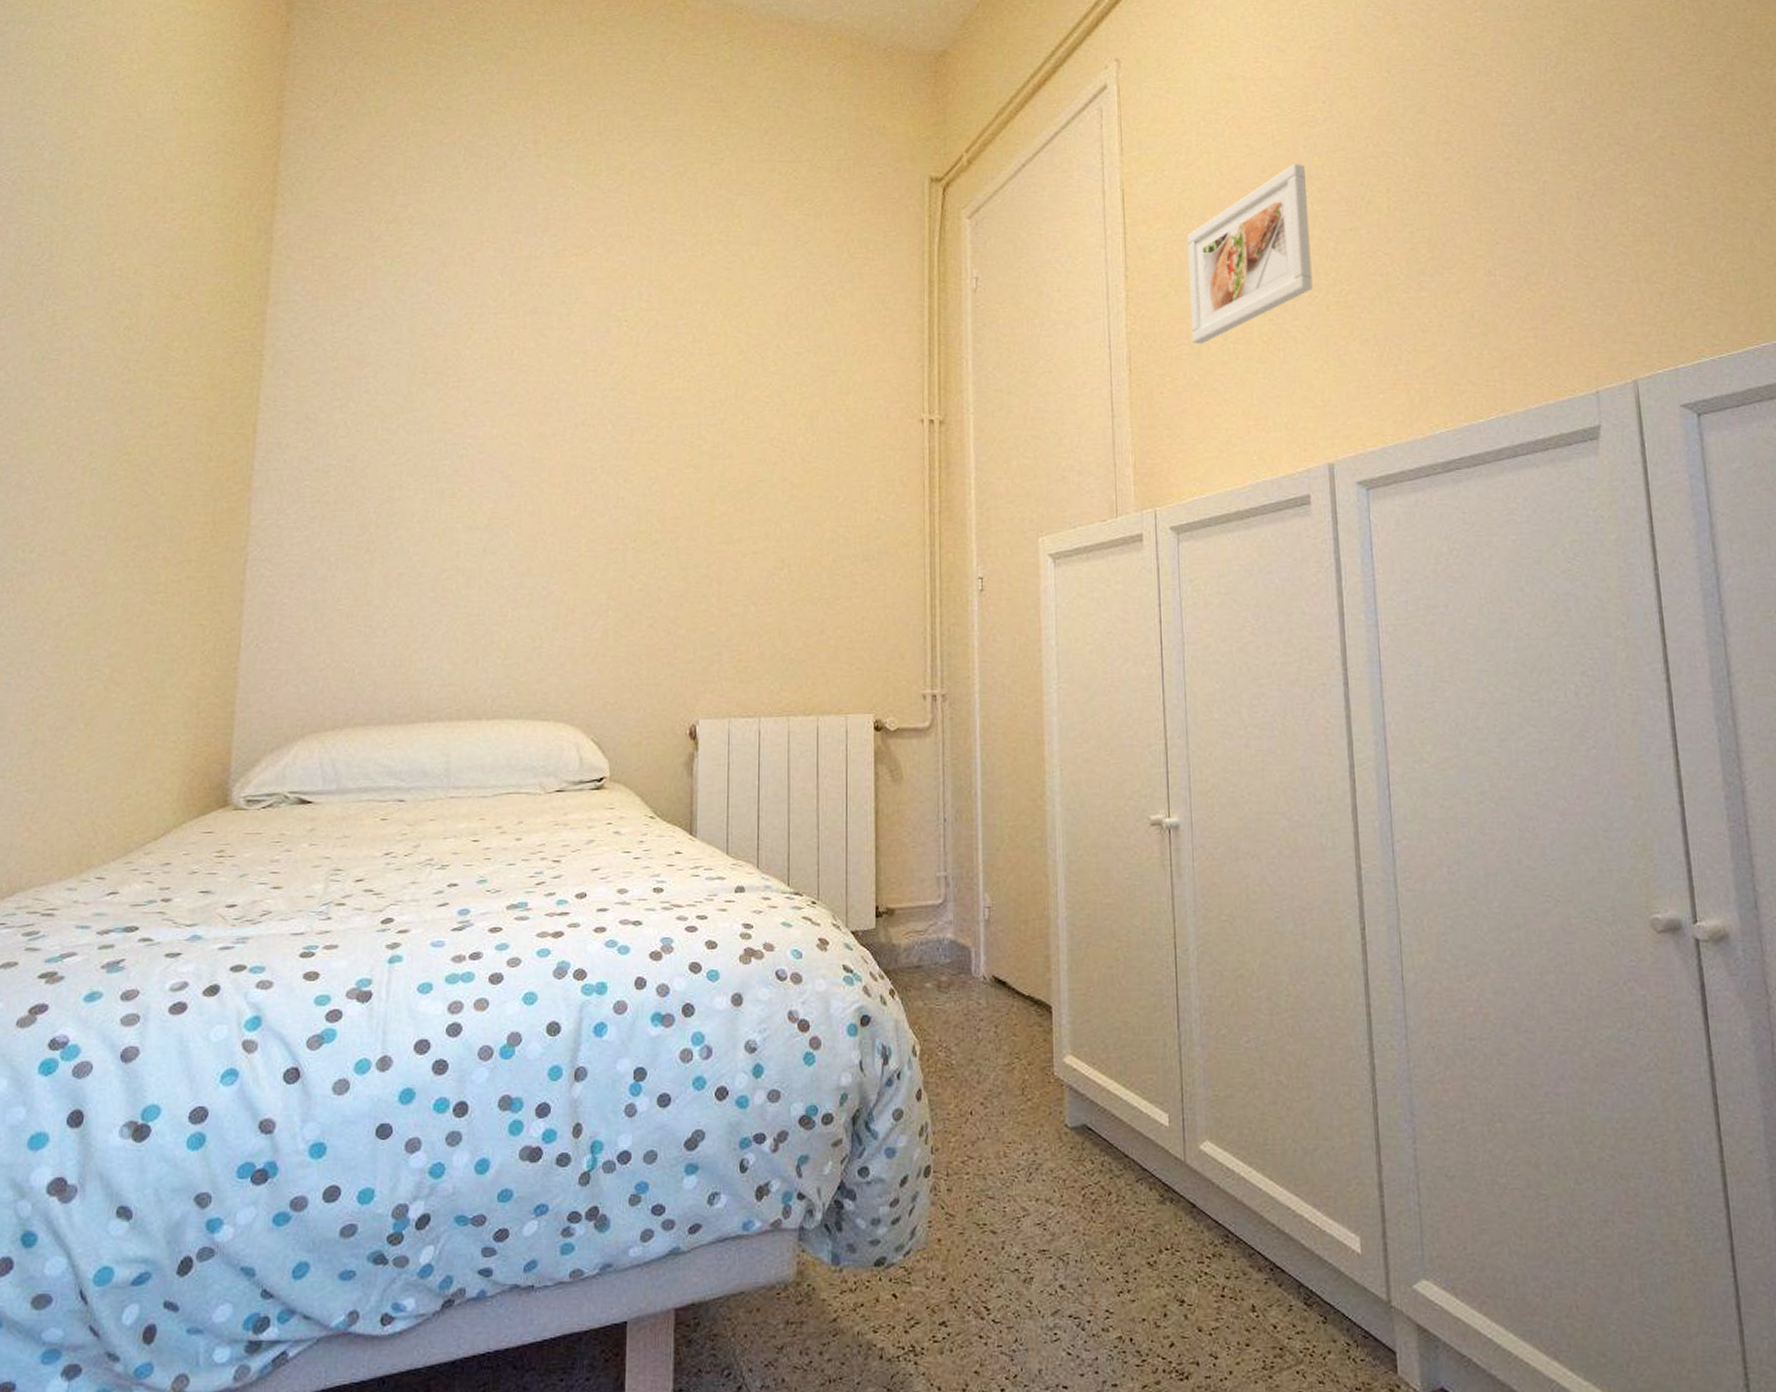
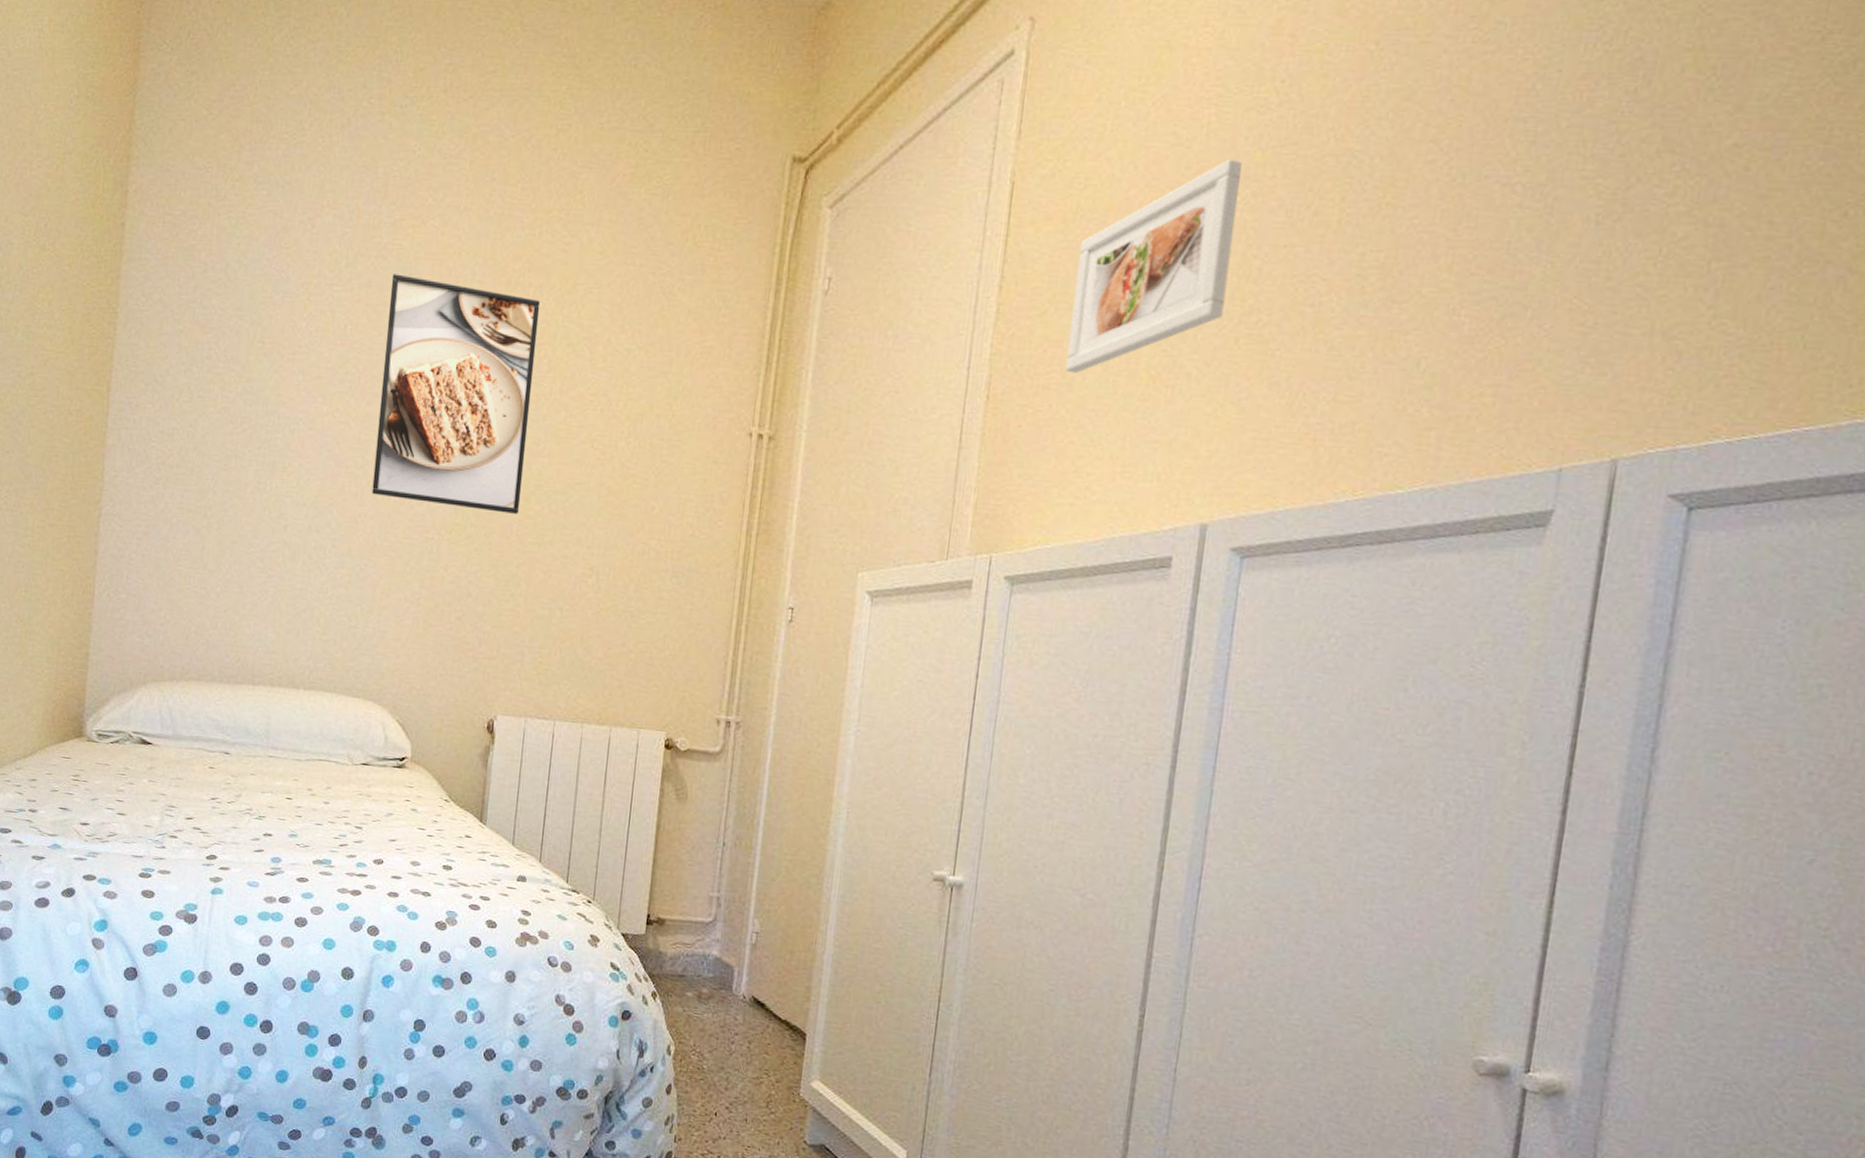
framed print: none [549,299,709,516] -> present [372,274,541,514]

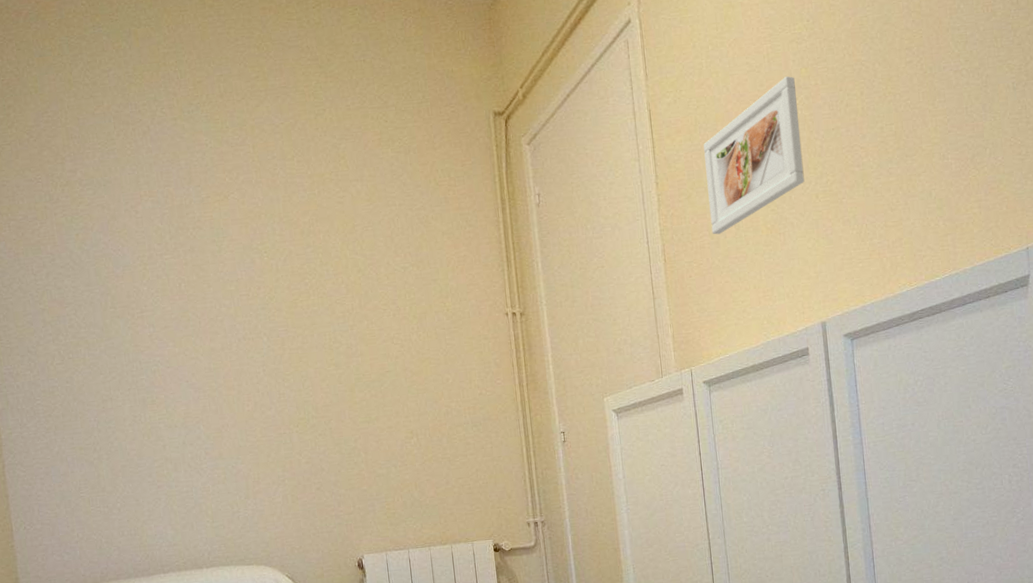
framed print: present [372,274,541,514] -> none [209,238,348,409]

